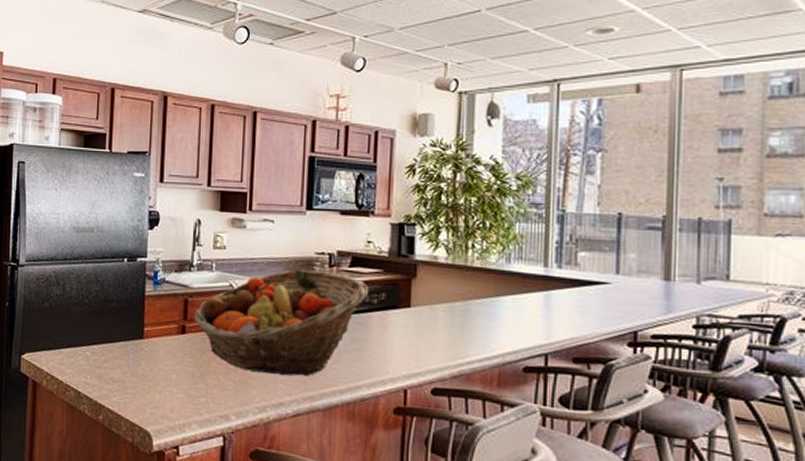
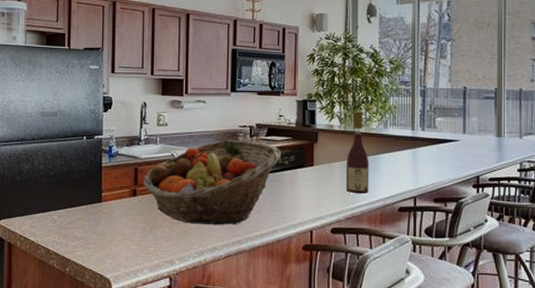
wine bottle: none [452,240,485,347] -> present [345,111,369,195]

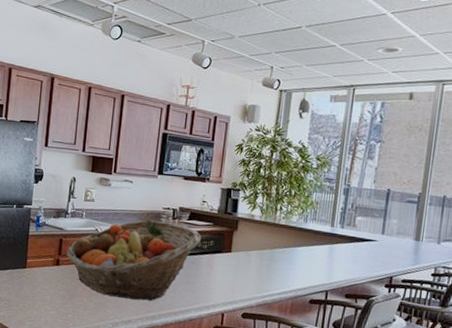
wine bottle: present [345,111,369,195] -> none [260,203,286,284]

